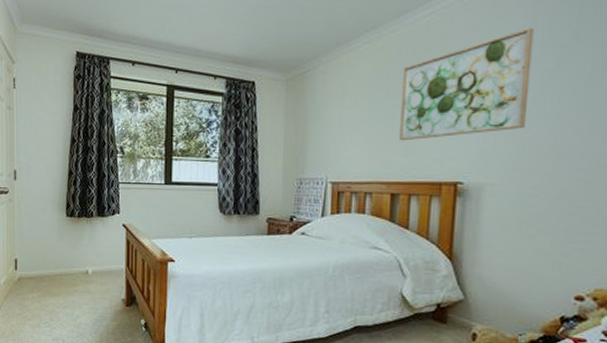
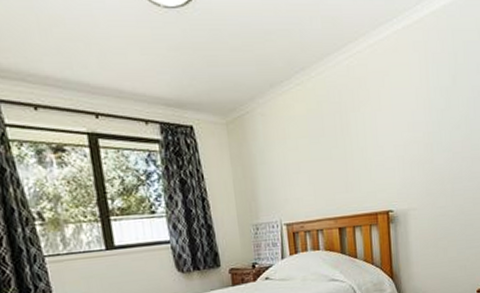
wall art: present [398,27,534,141] -> none [333,73,431,178]

